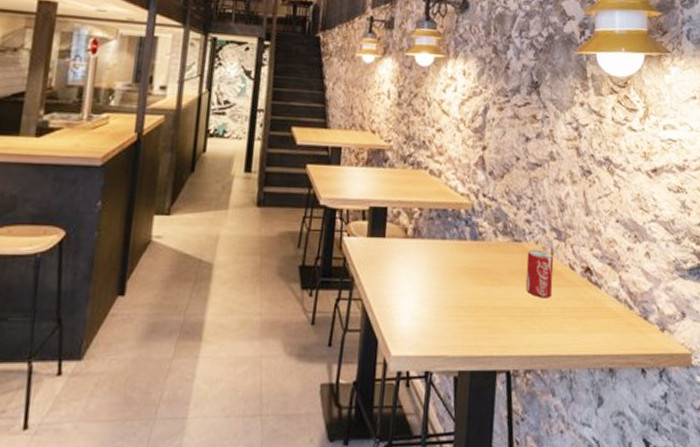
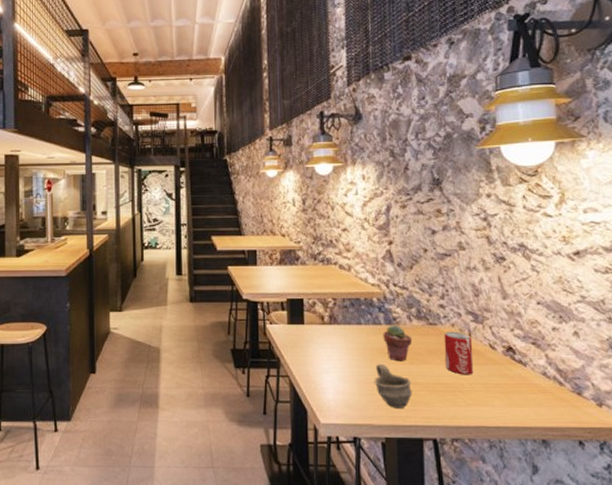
cup: none [453,284,491,336] -> present [374,363,412,408]
potted succulent: none [467,240,497,283] -> present [383,325,413,362]

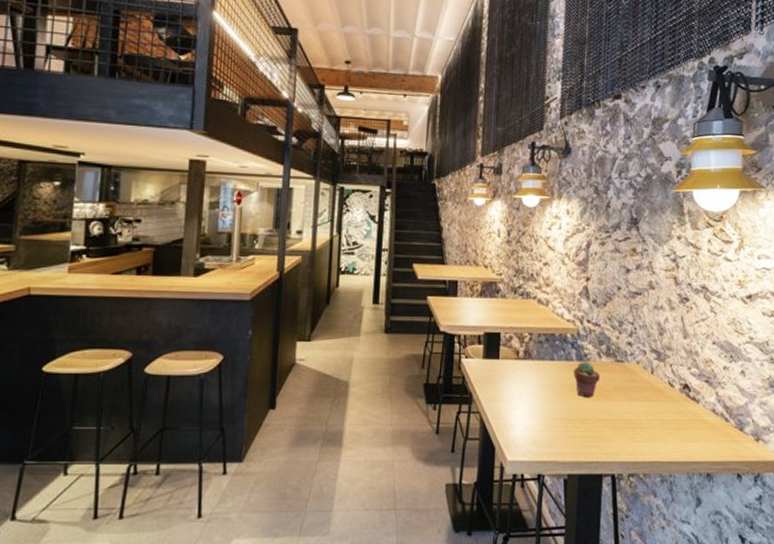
cup: present [374,363,412,408] -> none [562,399,596,445]
beverage can: present [444,331,474,375] -> none [628,368,654,412]

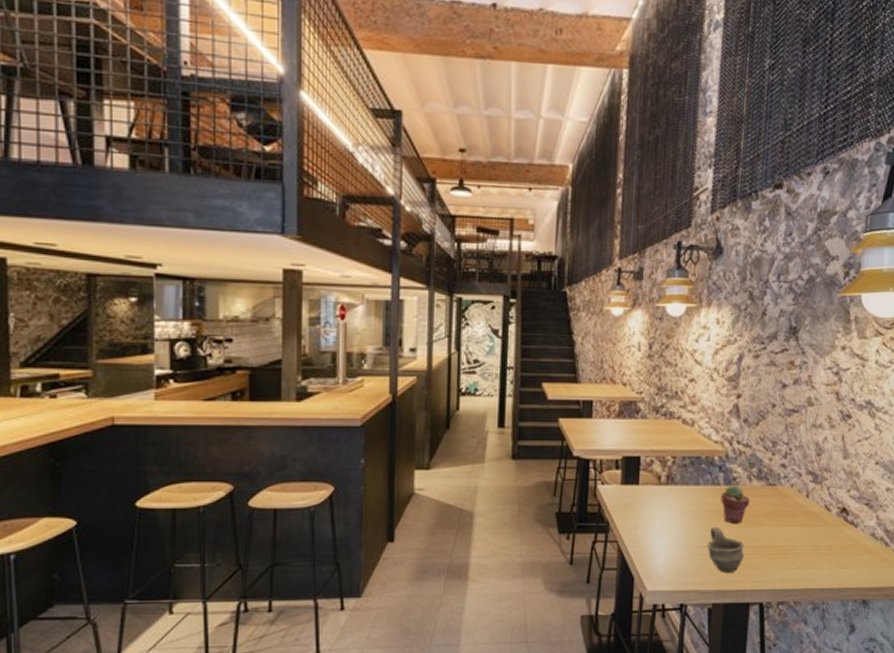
cup: none [562,399,596,445] -> present [707,526,745,573]

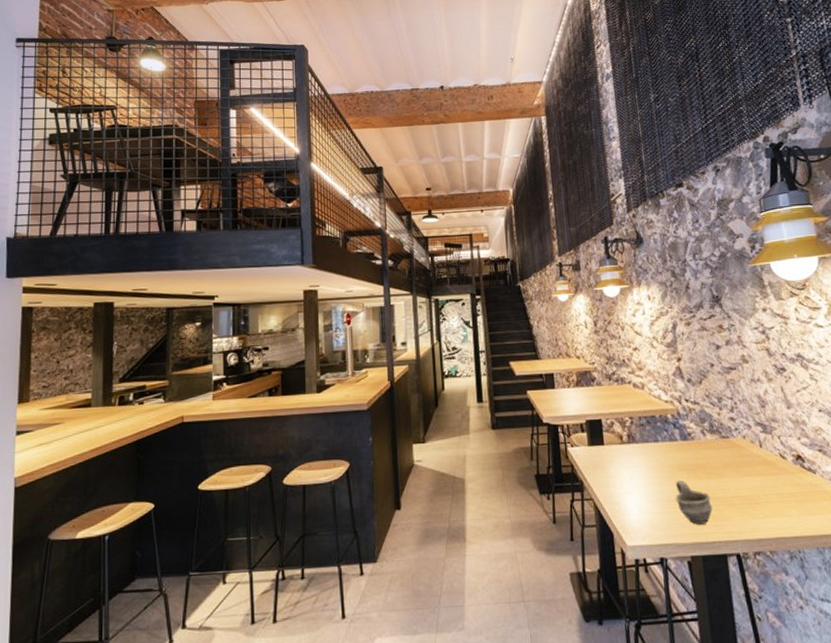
potted succulent: present [721,485,751,524] -> none [679,440,708,477]

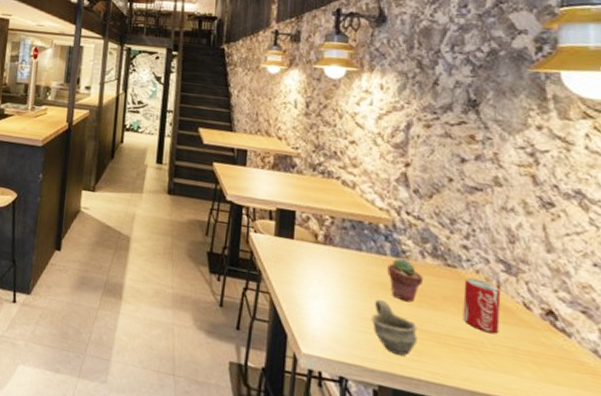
potted succulent: none [679,440,708,477] -> present [387,258,424,303]
beverage can: none [736,443,768,487] -> present [462,277,501,334]

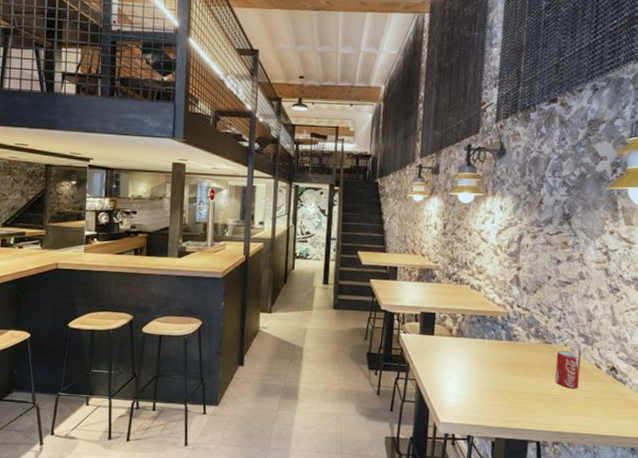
cup: present [371,299,418,356] -> none [491,373,524,414]
potted succulent: present [387,258,424,303] -> none [503,341,529,374]

